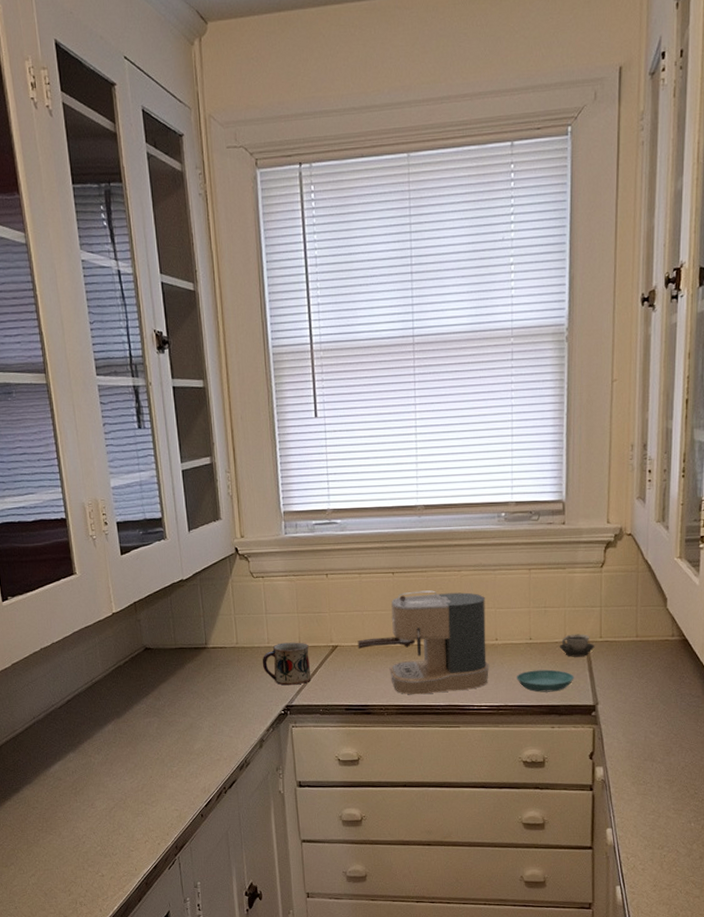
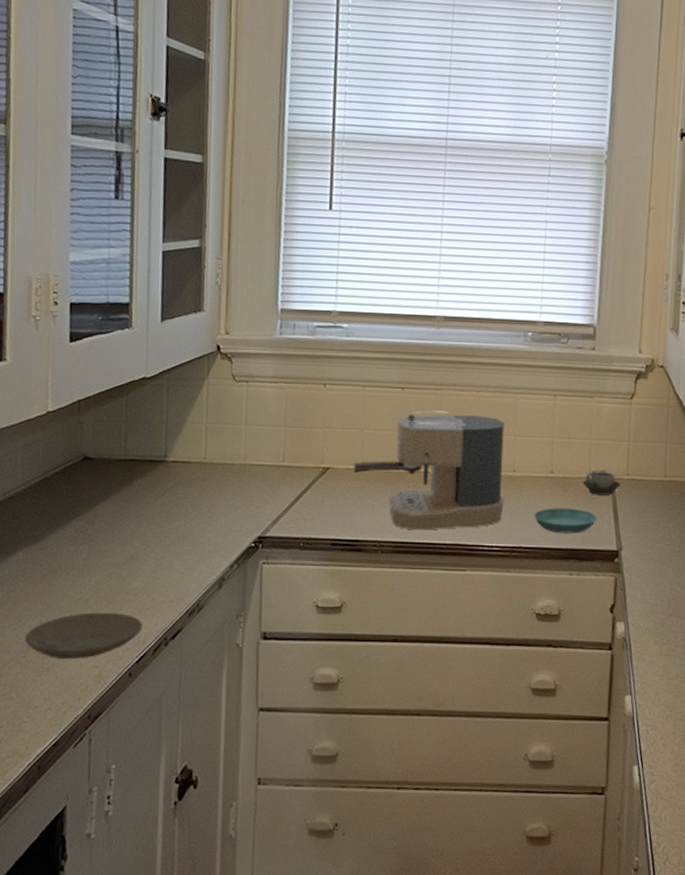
plate: none [122,768,206,805] -> present [24,612,143,660]
mug: present [262,642,311,686] -> none [233,460,294,512]

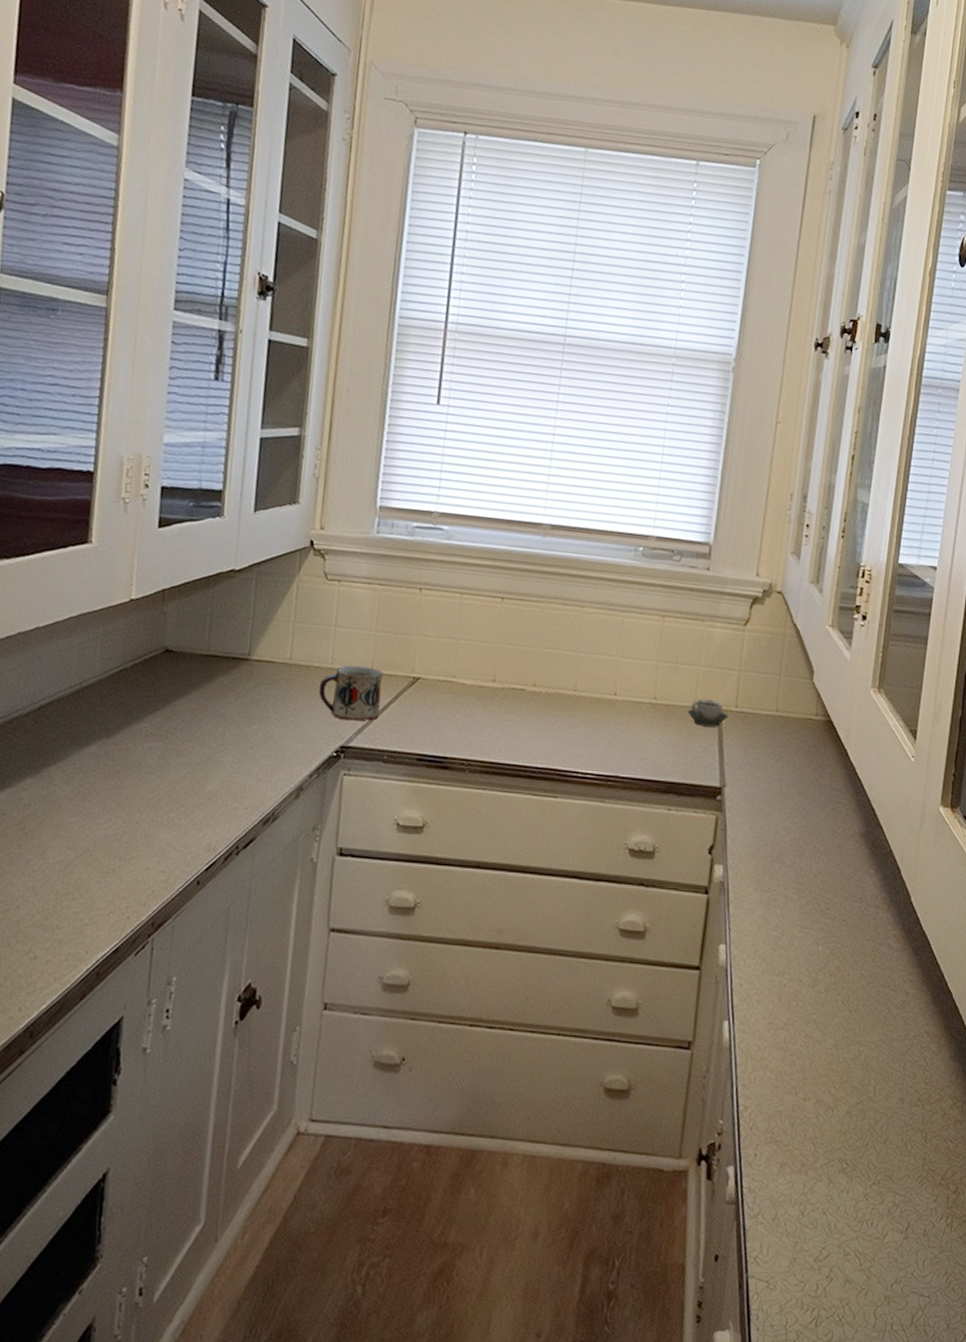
plate: present [24,612,143,660] -> none [91,813,215,862]
mug: none [233,460,294,512] -> present [318,665,383,721]
coffee maker: present [353,410,505,531] -> none [445,623,608,752]
saucer: present [534,508,597,534] -> none [633,736,701,766]

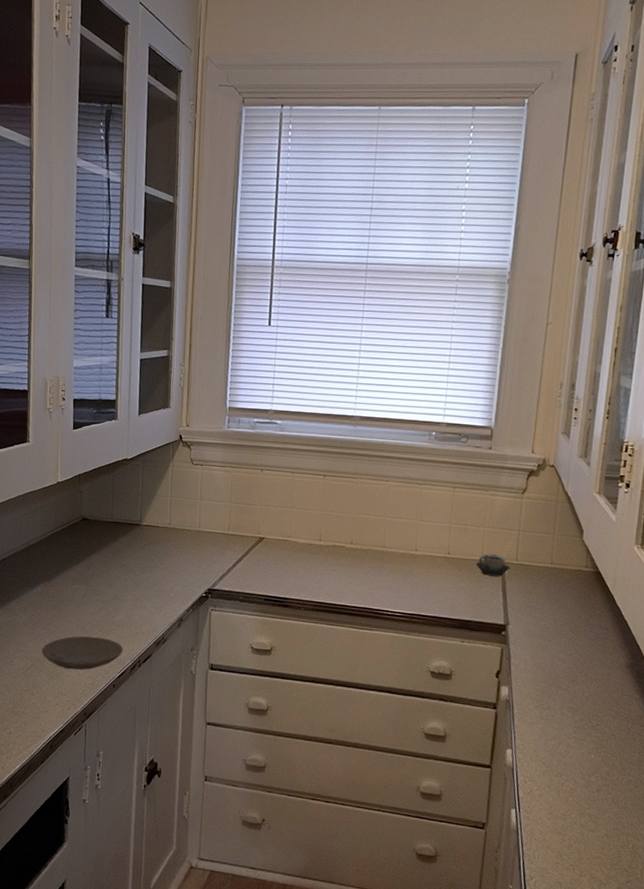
plate: none [91,813,215,862] -> present [41,636,123,670]
mug: present [318,665,383,721] -> none [190,528,237,571]

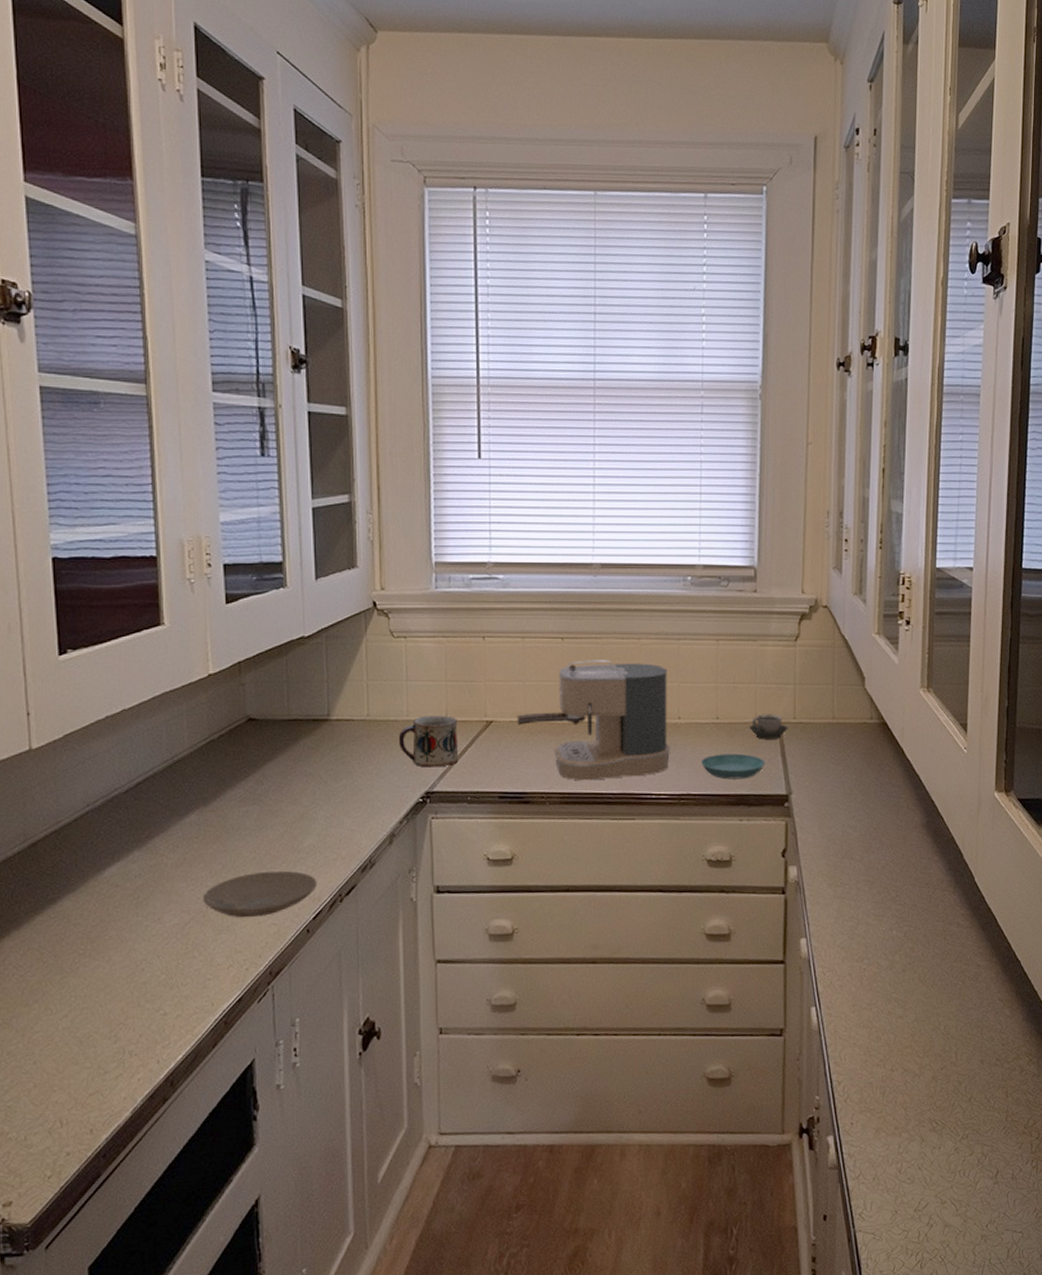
mug: none [190,528,237,571] -> present [398,715,459,768]
coffee maker: none [283,495,409,595] -> present [517,660,671,781]
saucer: none [432,583,488,607] -> present [701,753,765,780]

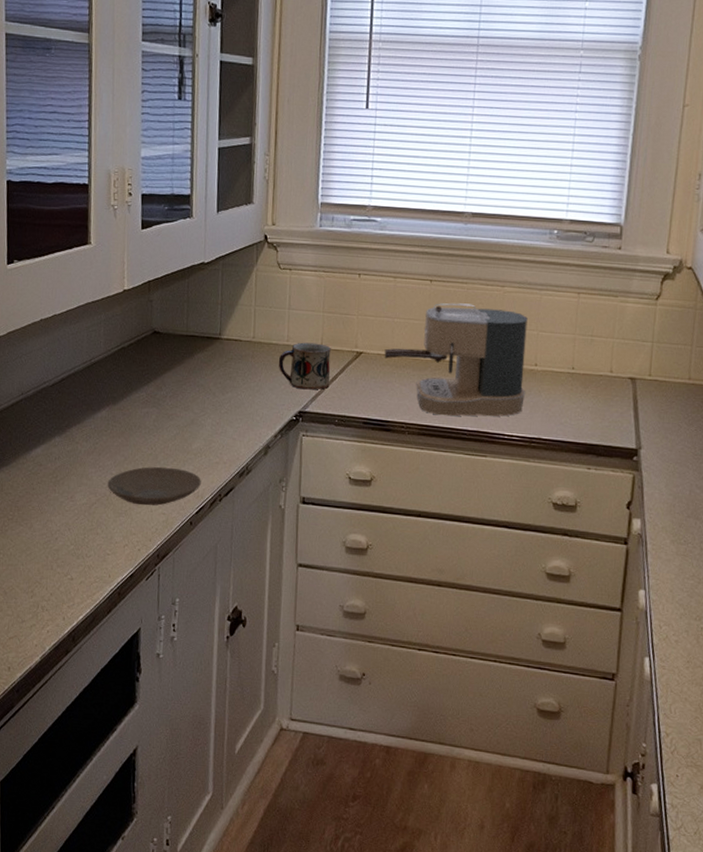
saucer: present [701,753,765,780] -> none [554,403,617,430]
cup: present [749,714,788,740] -> none [603,368,643,394]

